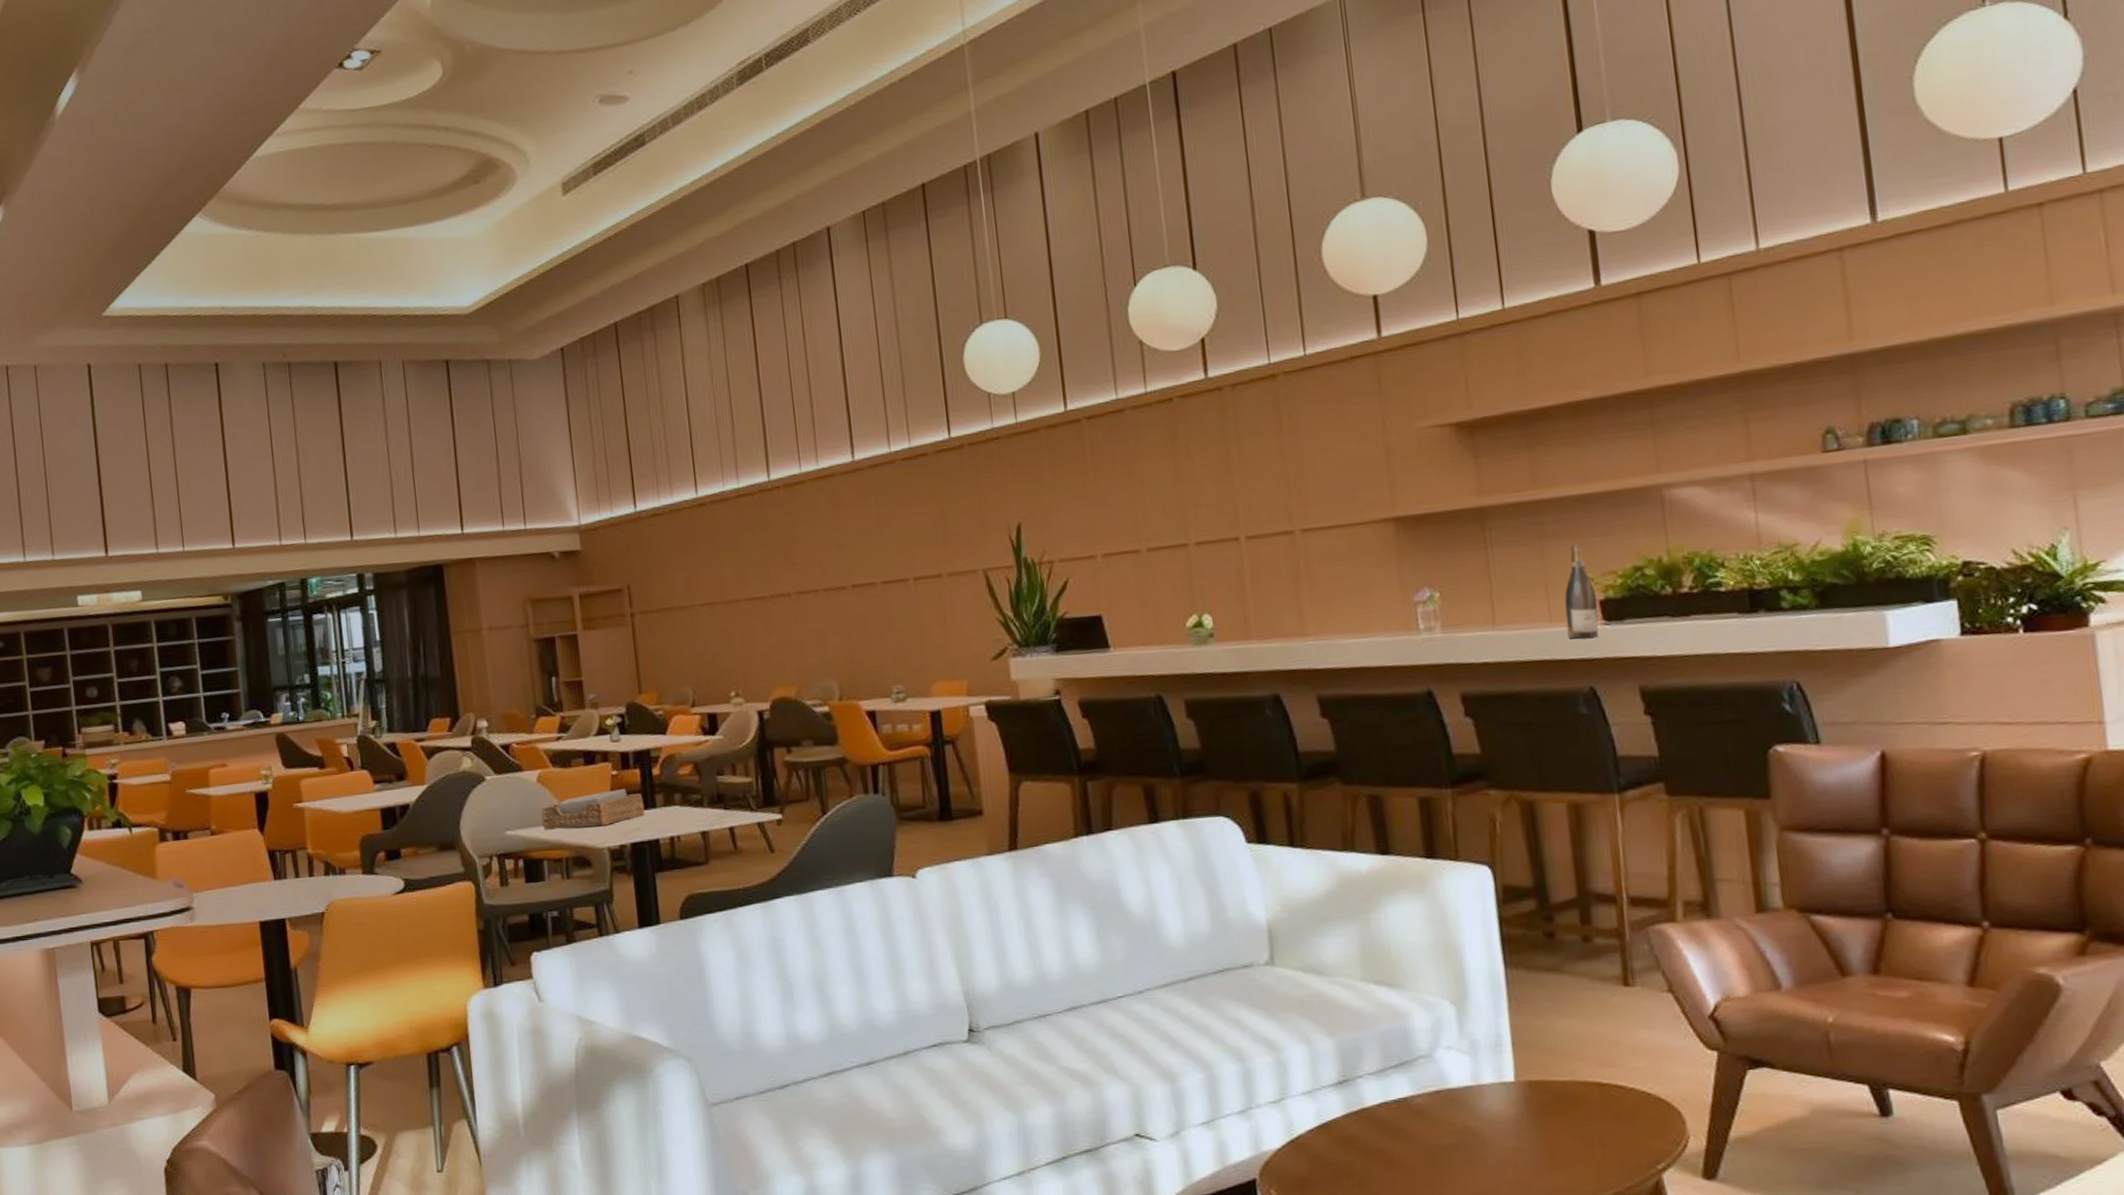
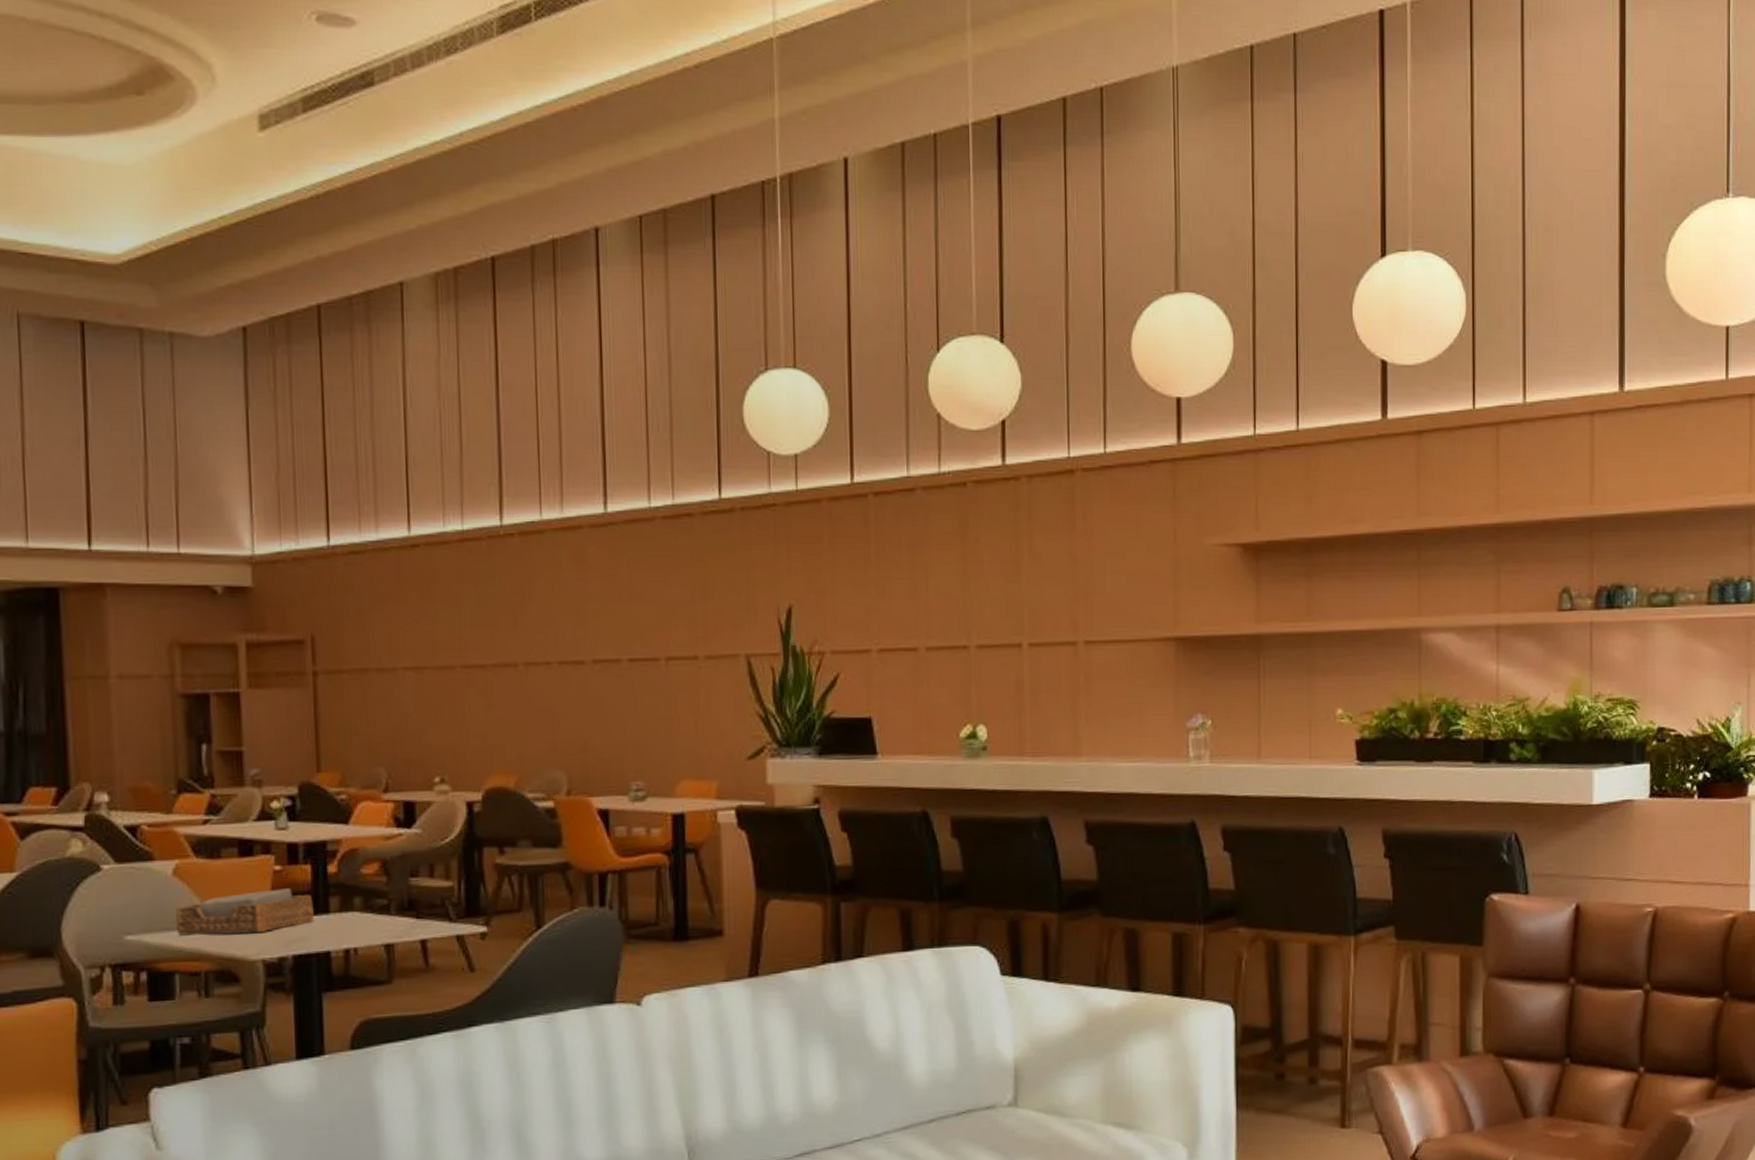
wine bottle: present [1564,544,1599,639] -> none [1324,681,1354,778]

